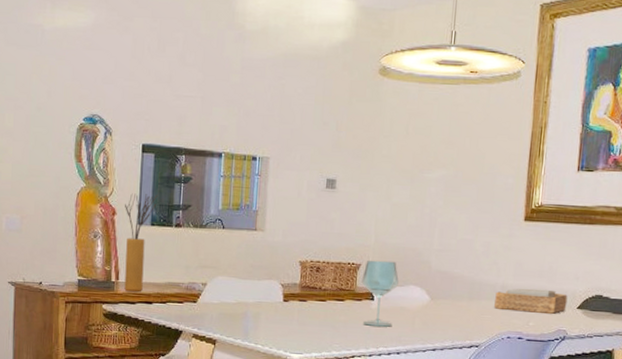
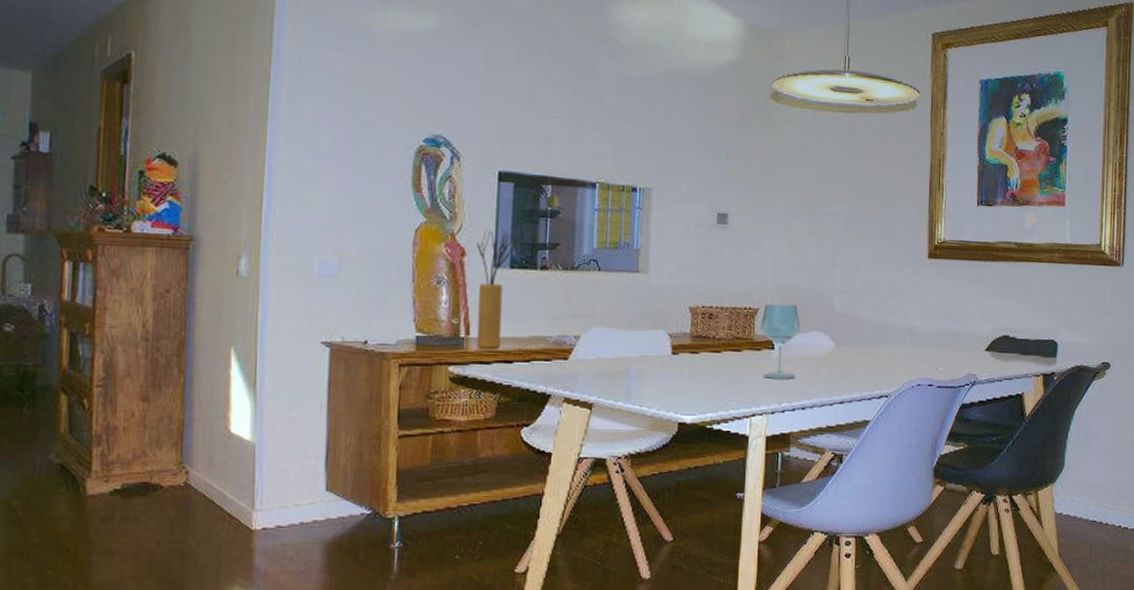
napkin holder: present [494,288,568,315] -> none [903,330,975,358]

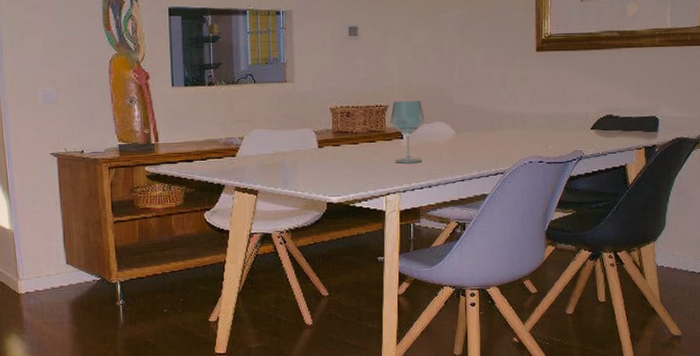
vase: present [477,230,518,350] -> none [157,56,188,152]

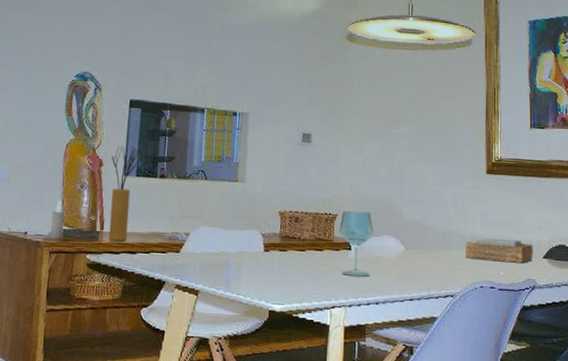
candle: none [99,117,127,158] -> present [42,200,70,242]
vase: none [157,56,188,152] -> present [109,145,143,243]
napkin holder: none [515,114,581,138] -> present [466,238,533,264]

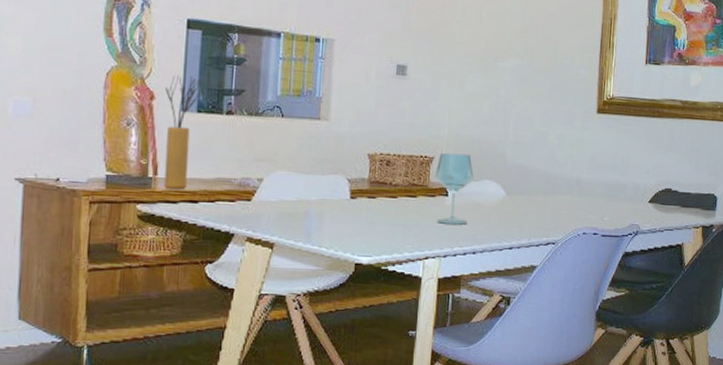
candle: present [42,200,70,242] -> none [79,140,115,191]
napkin holder: present [466,238,533,264] -> none [570,182,639,209]

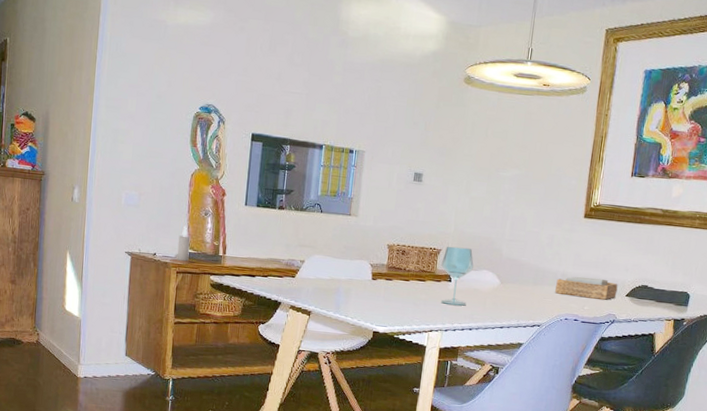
candle: none [79,140,115,191] -> present [170,226,195,264]
vase: present [164,75,205,190] -> none [230,177,264,267]
napkin holder: none [570,182,639,209] -> present [555,276,618,301]

